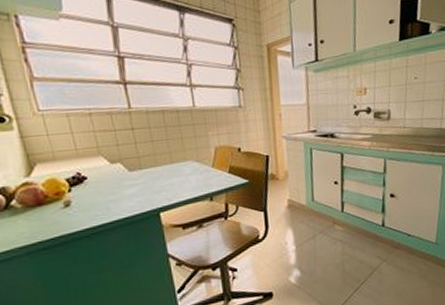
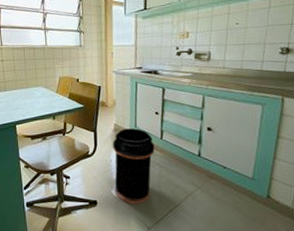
trash can: none [287,202,336,290] -> present [113,128,155,204]

